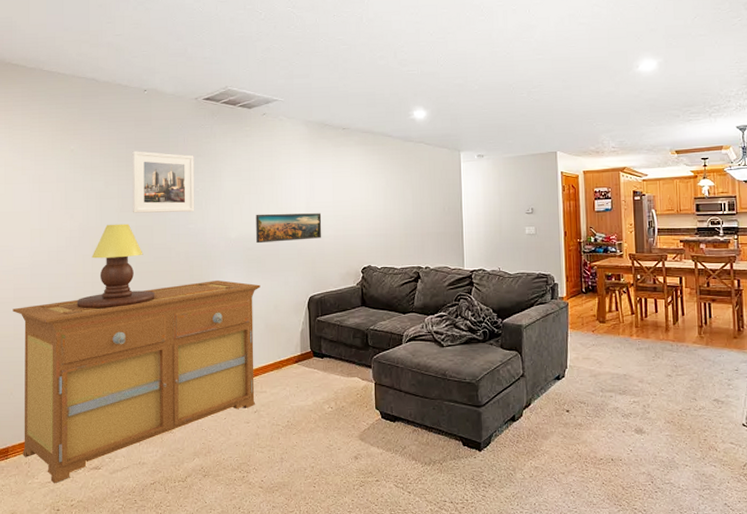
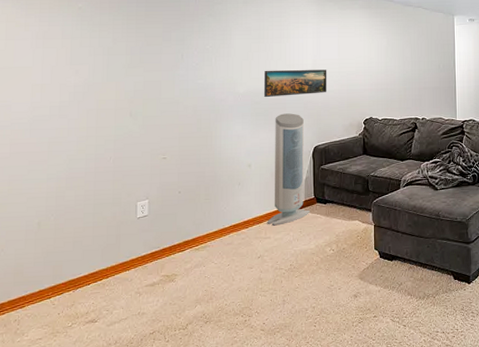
sideboard: present [12,280,261,484] -> none [8,133,267,340]
table lamp: present [77,224,155,309] -> none [78,79,161,163]
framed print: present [132,151,195,213] -> none [140,10,205,69]
air purifier: none [262,260,307,380] -> present [267,113,310,226]

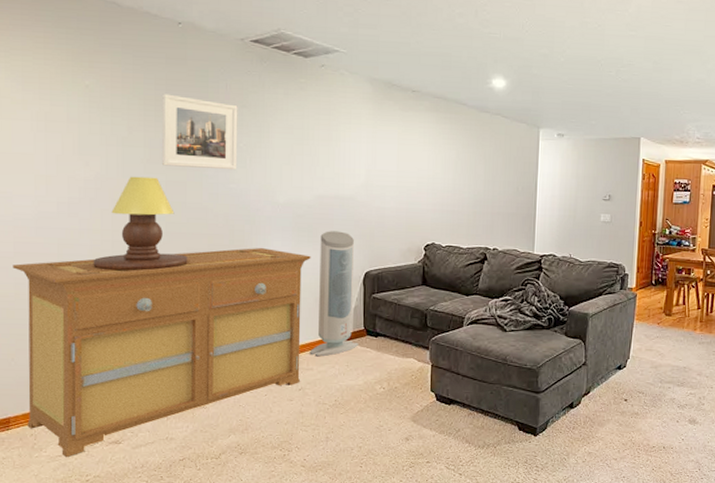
sideboard: none [8,133,267,340] -> present [12,248,311,458]
table lamp: none [78,79,161,163] -> present [93,176,188,271]
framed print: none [140,10,205,69] -> present [161,94,238,171]
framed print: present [264,69,327,98] -> none [308,178,383,211]

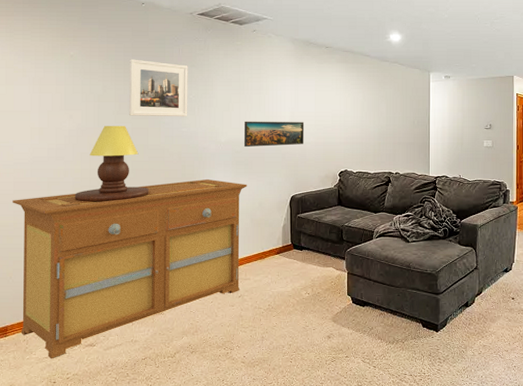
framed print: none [308,178,383,211] -> present [244,121,304,148]
air purifier: present [309,231,359,357] -> none [247,163,287,268]

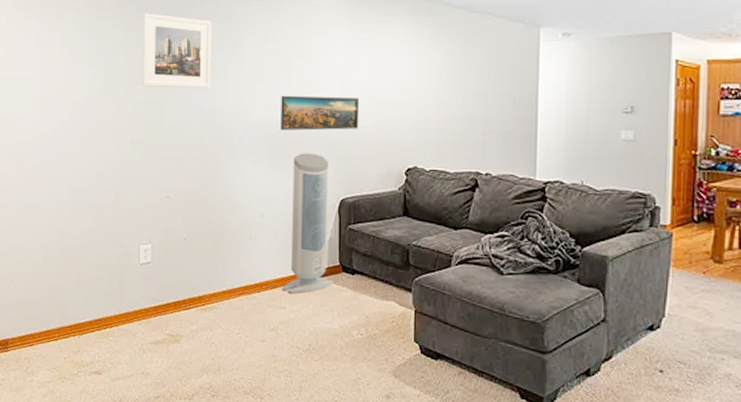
sideboard: present [12,179,247,359] -> none [13,171,284,385]
table lamp: present [74,125,149,202] -> none [80,98,164,195]
air purifier: none [247,163,287,268] -> present [282,153,334,294]

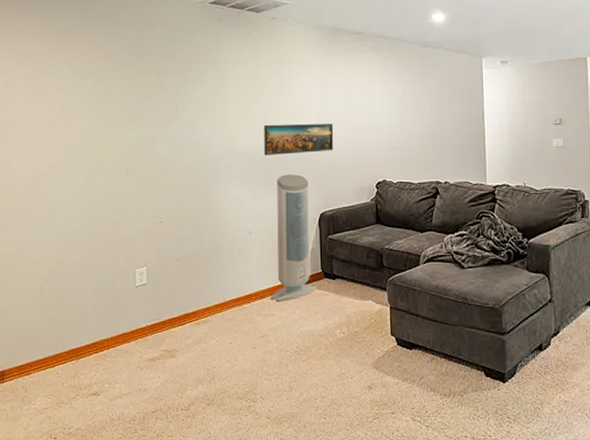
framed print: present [141,13,212,89] -> none [134,58,200,124]

